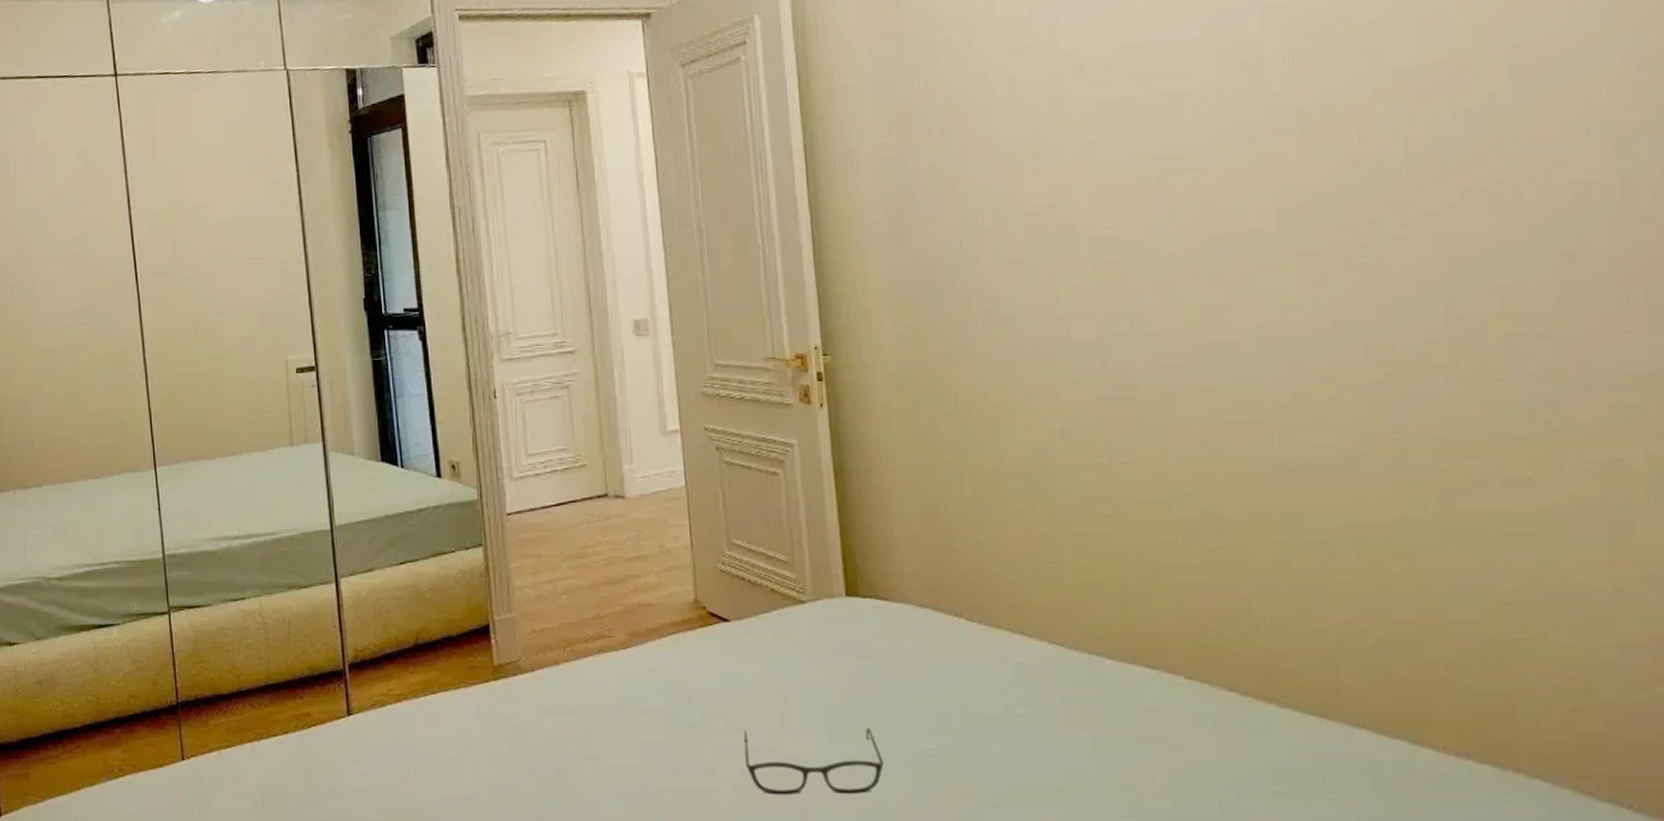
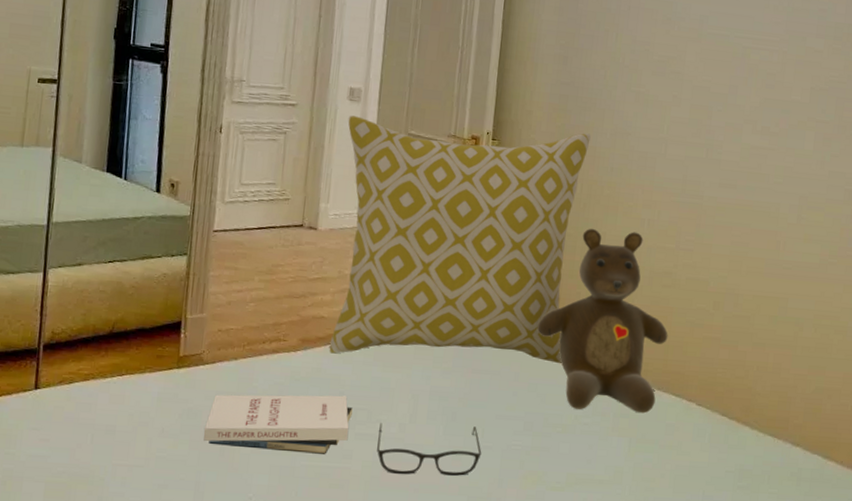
books: none [535,699,708,774] -> present [203,394,353,454]
pillow: none [638,326,972,648] -> present [329,115,591,364]
teddy bear: none [928,448,1122,697] -> present [536,228,668,414]

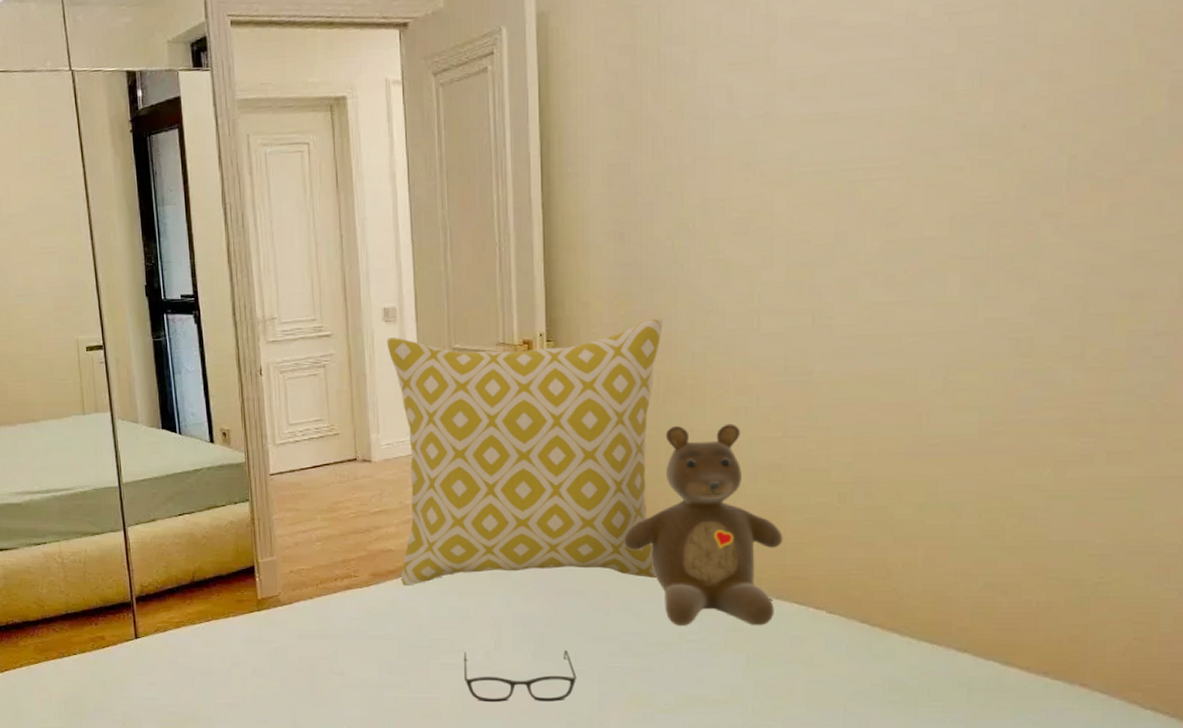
books: present [203,394,353,454] -> none [291,627,434,686]

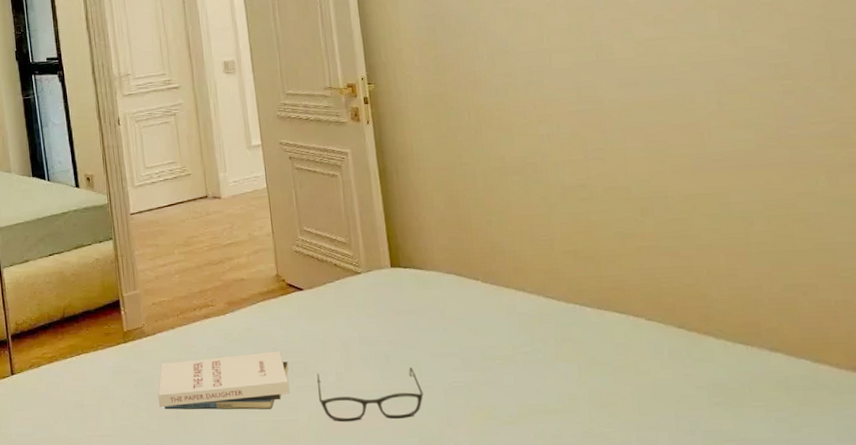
books: none [291,627,434,686] -> present [157,351,290,410]
pillow: present [386,318,663,586] -> none [228,59,487,312]
teddy bear: present [623,423,783,627] -> none [452,149,598,340]

